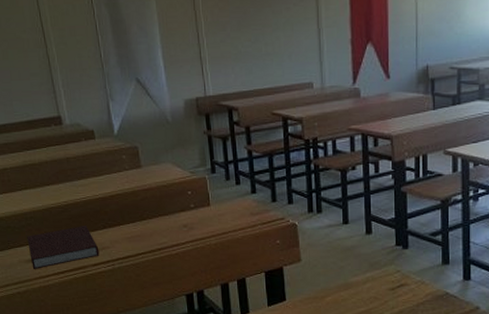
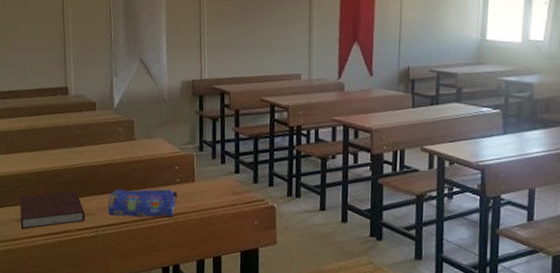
pencil case: none [121,214,195,249] -> present [107,187,178,218]

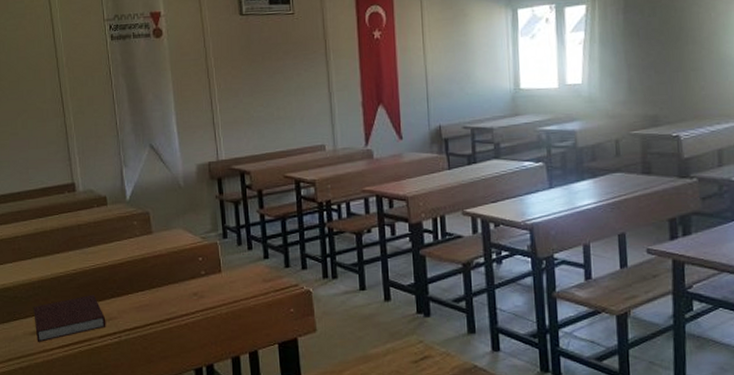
pencil case: present [107,187,178,218] -> none [129,281,205,319]

